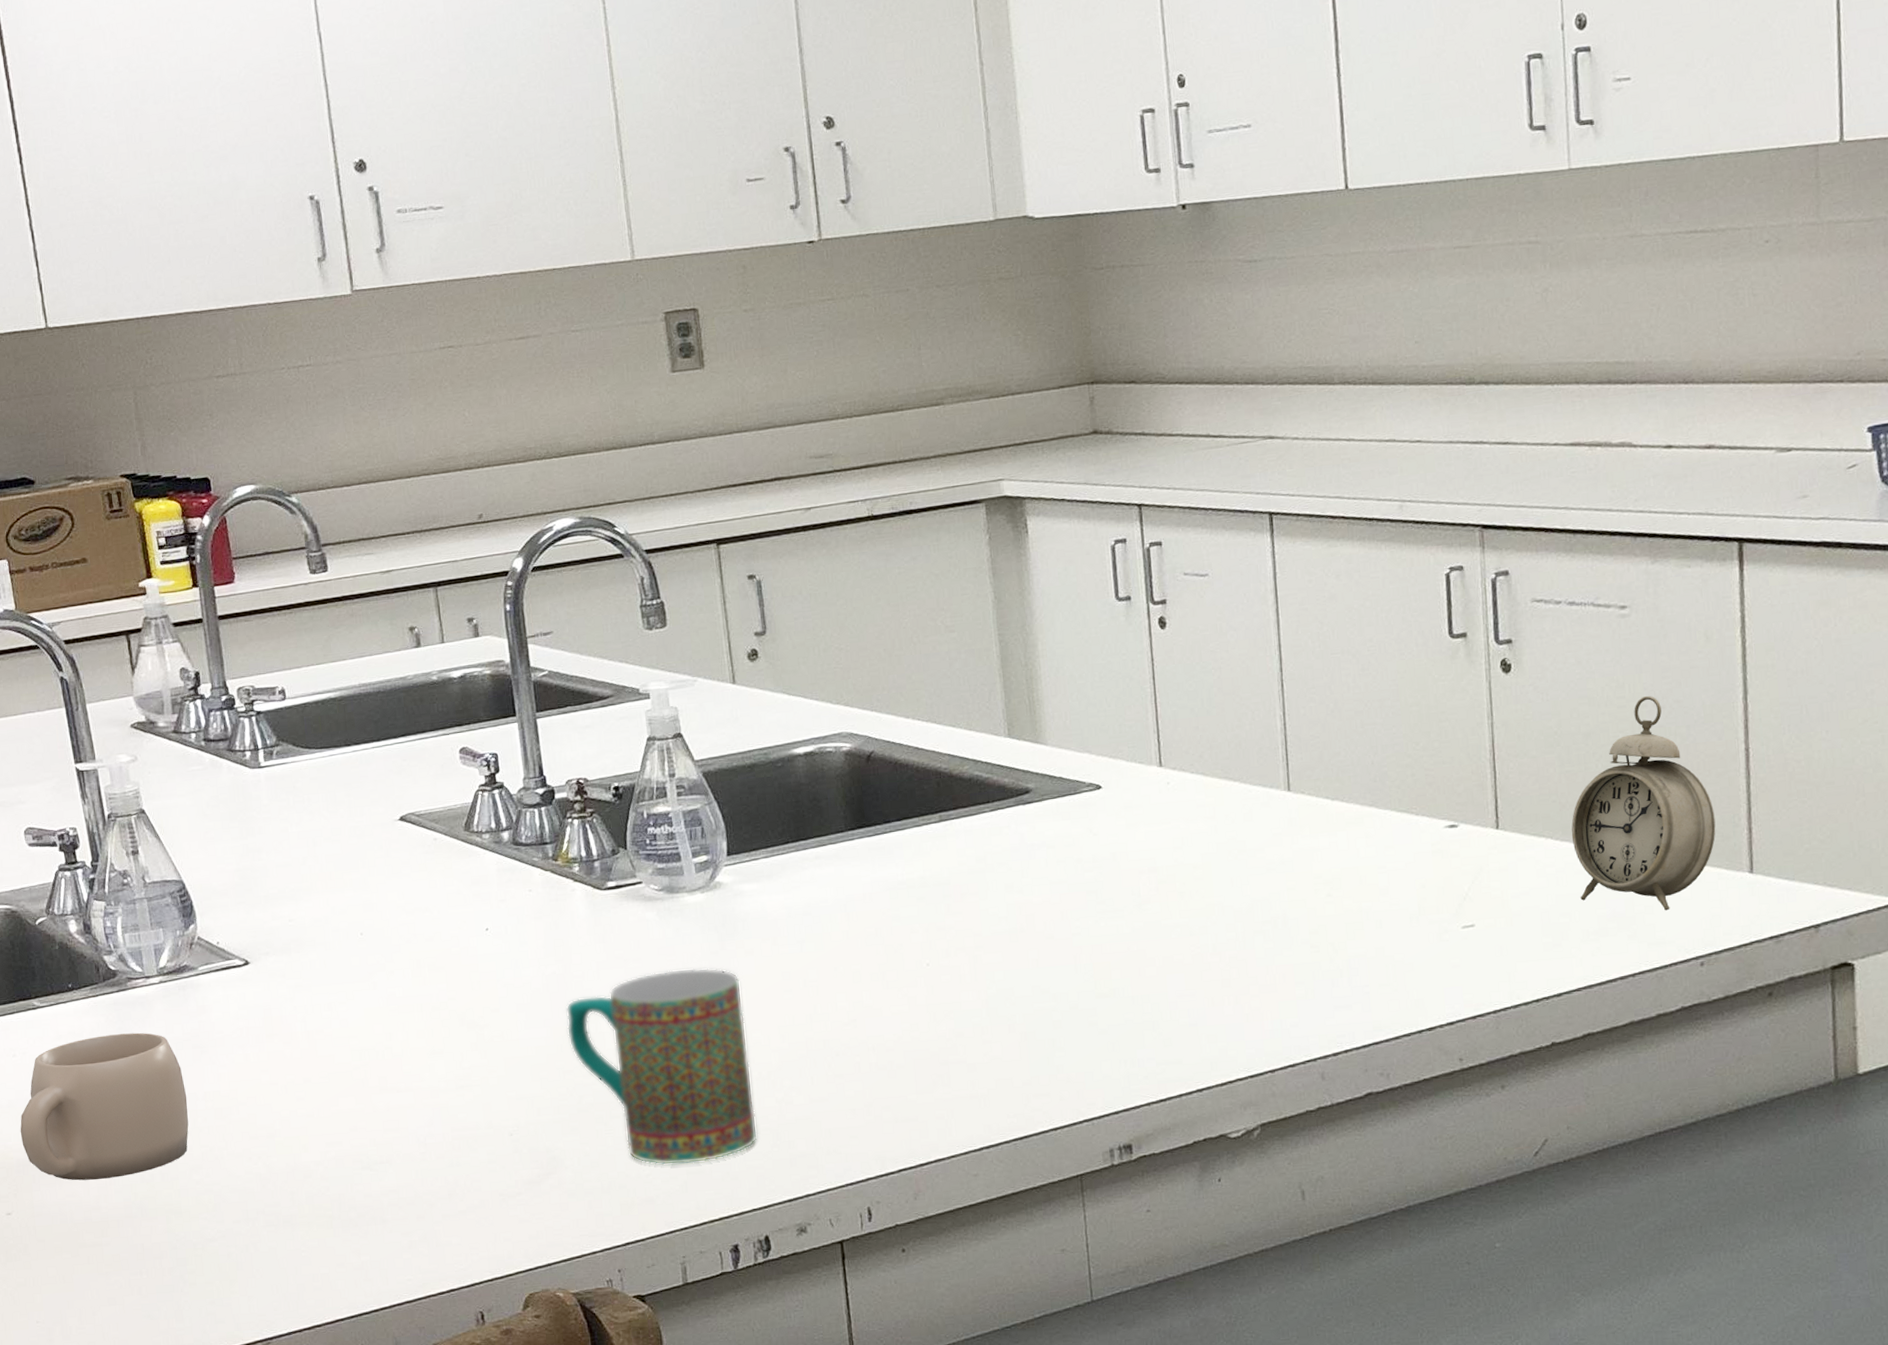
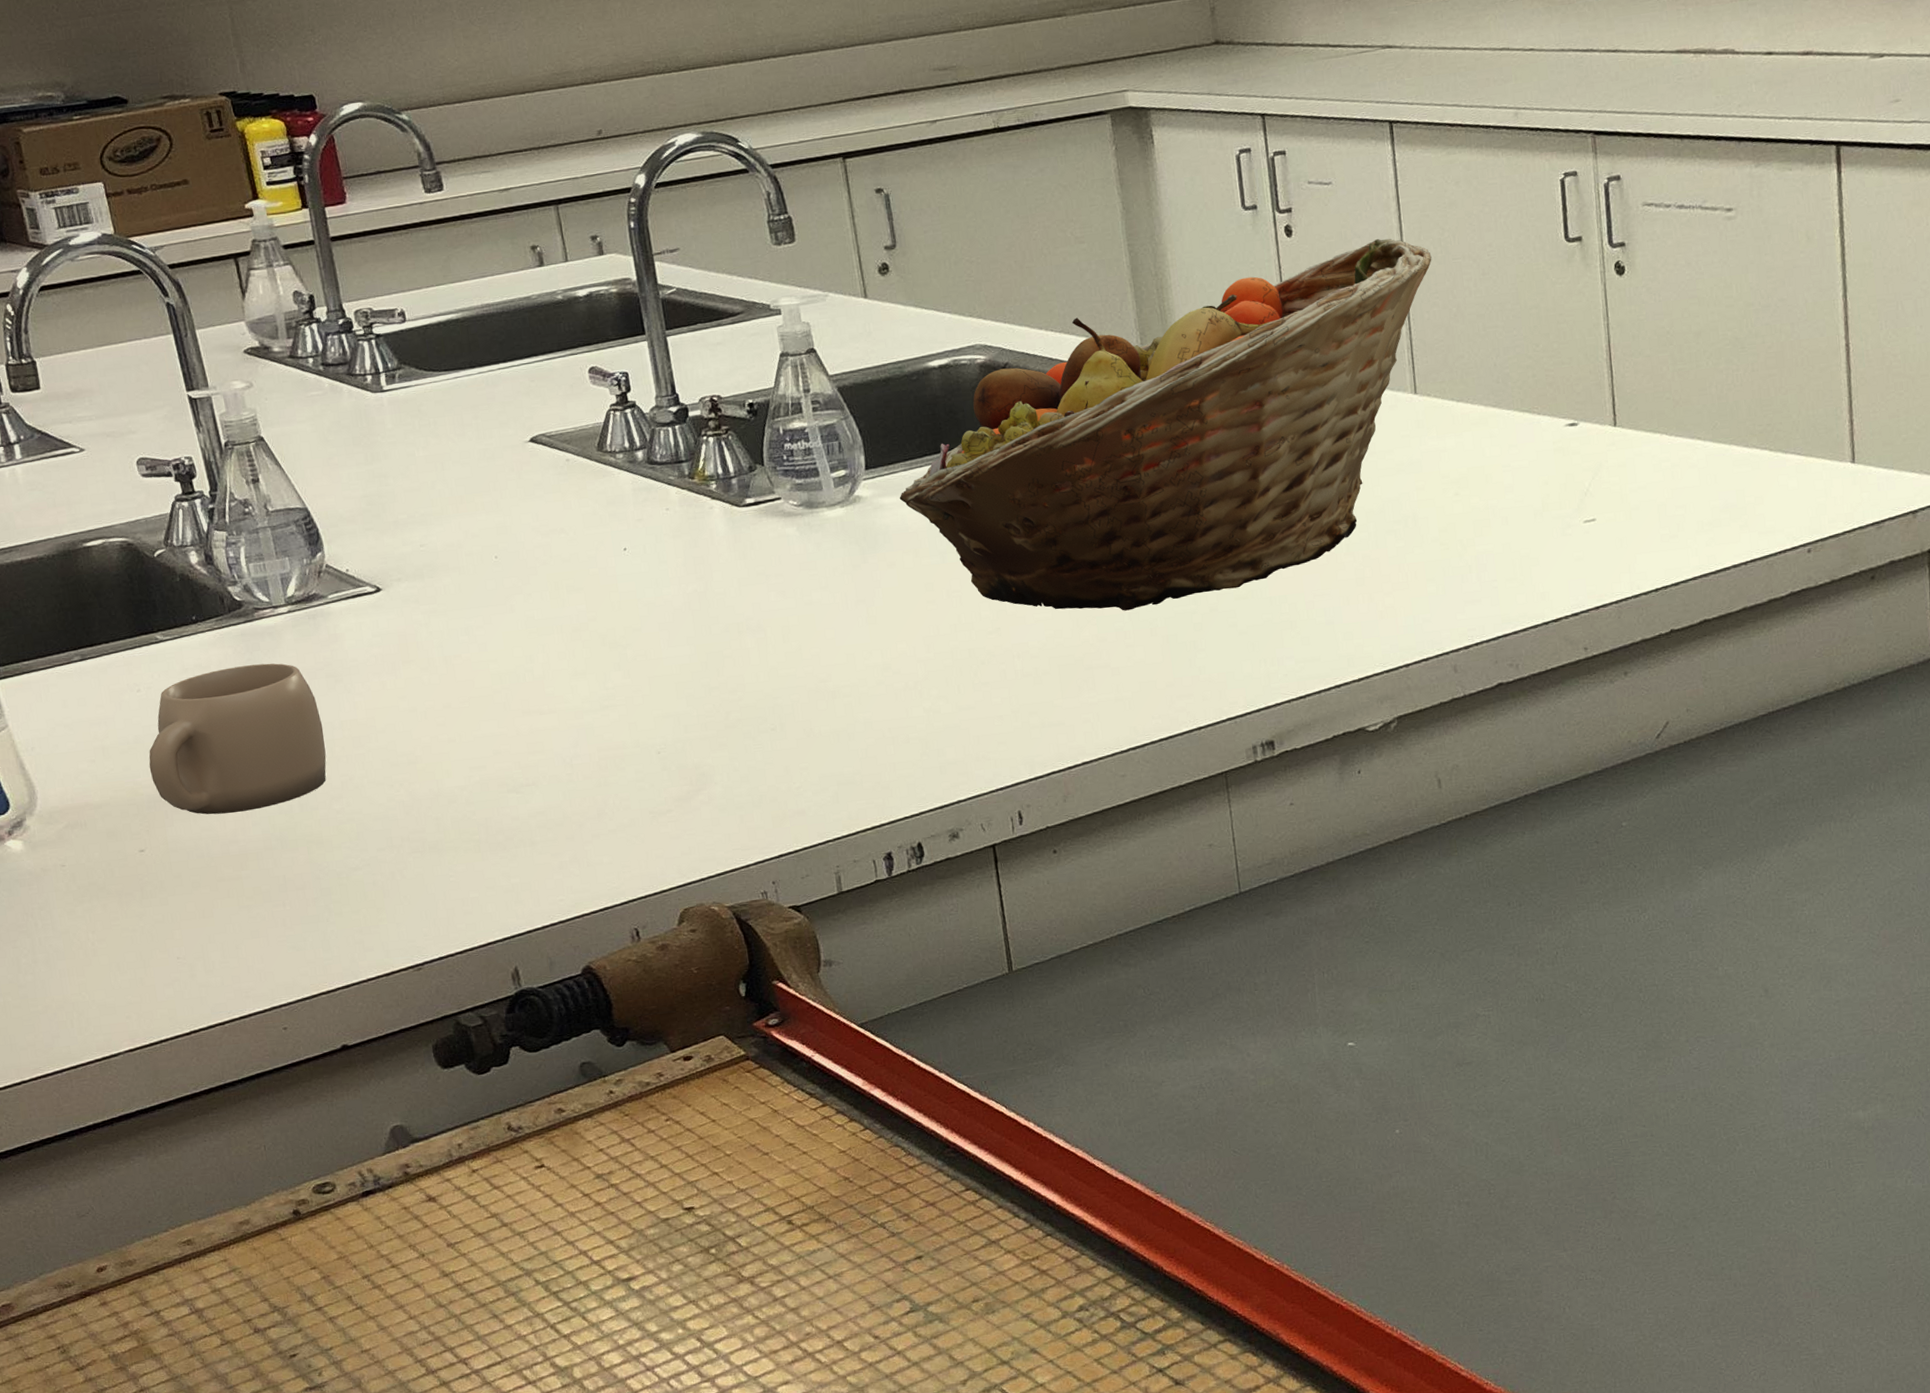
mug: present [566,967,758,1166] -> none [709,581,907,778]
fruit basket: none [759,631,1310,1006] -> present [899,238,1432,611]
alarm clock: present [1571,695,1716,911] -> none [1685,294,1820,501]

